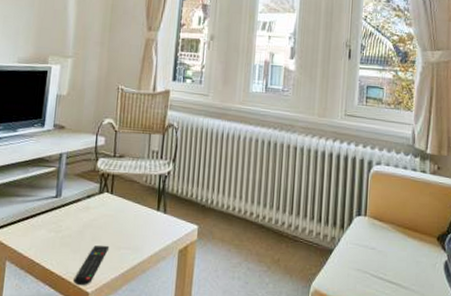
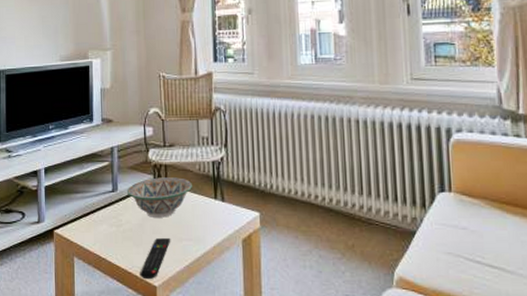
decorative bowl: none [71,186,137,226] -> present [127,177,192,218]

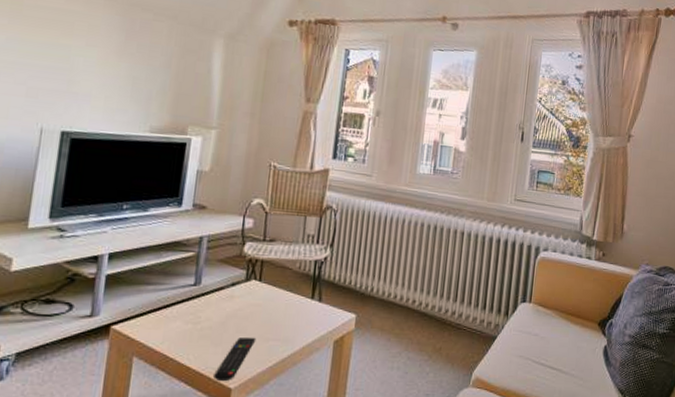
decorative bowl: present [127,177,192,218] -> none [212,273,289,316]

